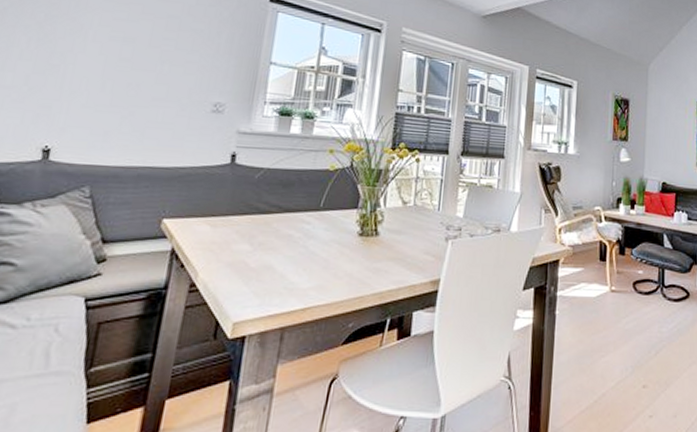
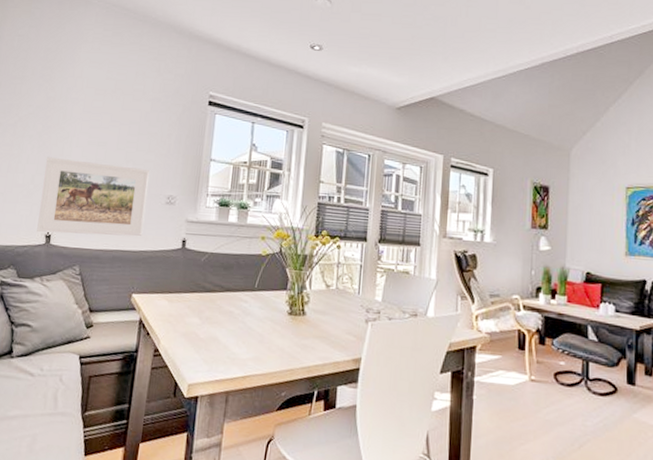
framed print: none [30,52,191,151] -> present [37,157,149,237]

